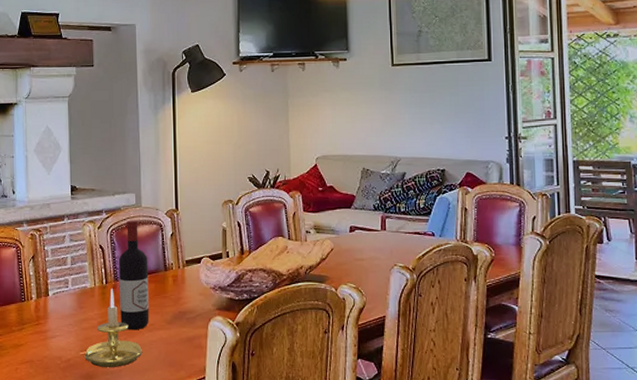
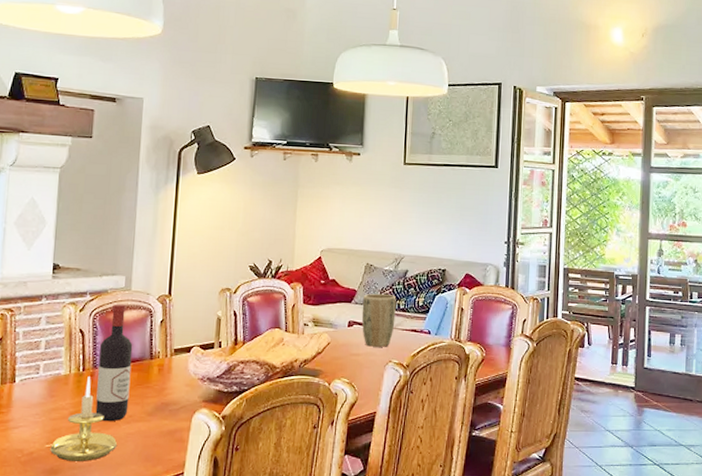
plant pot: none [362,197,397,251] -> present [361,293,397,347]

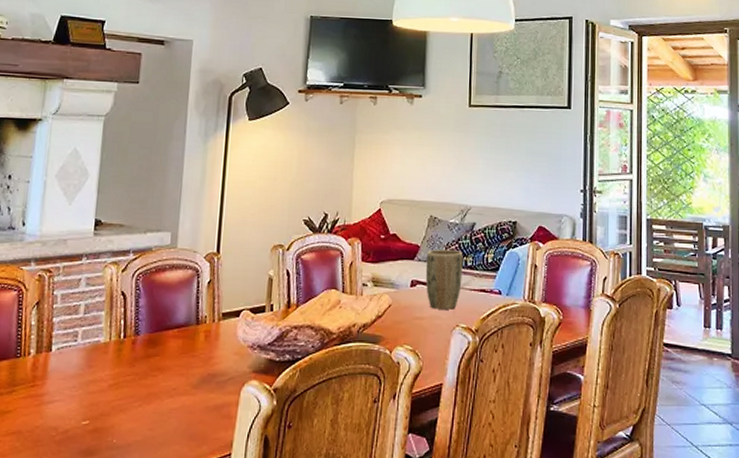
candle holder: present [50,377,118,461] -> none [86,344,160,441]
wine bottle: present [95,304,133,422] -> none [136,263,178,396]

